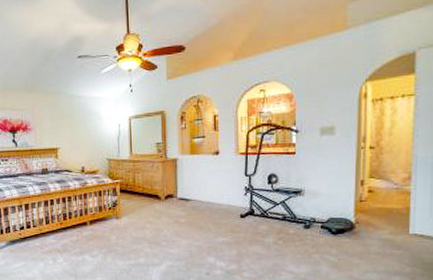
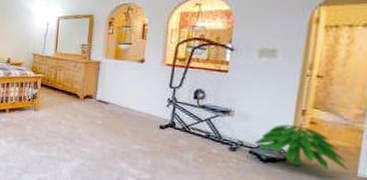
indoor plant: none [325,194,403,234] -> present [254,124,349,171]

